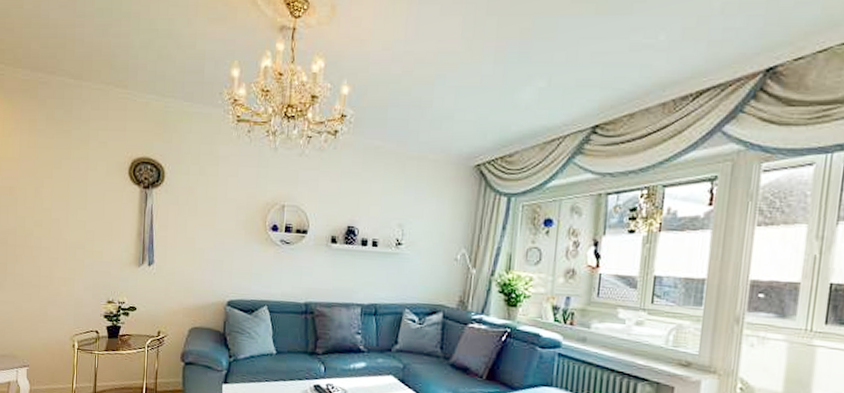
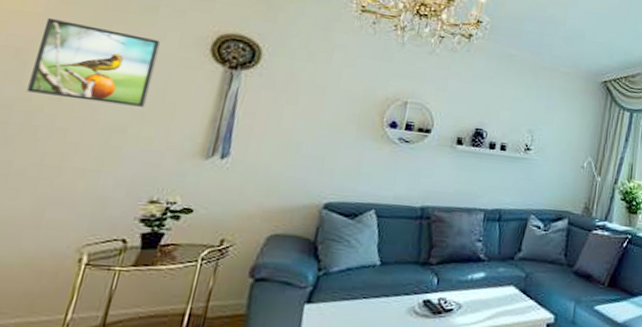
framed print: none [21,160,95,227] -> present [27,17,161,107]

